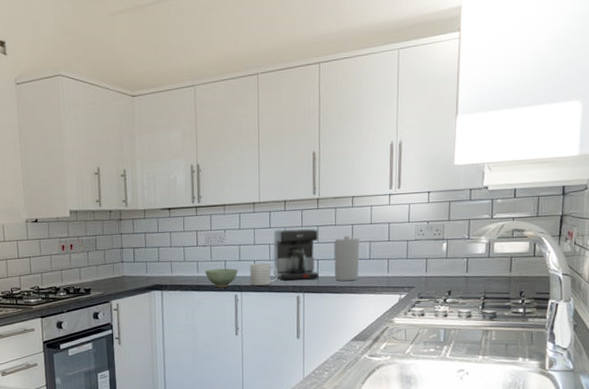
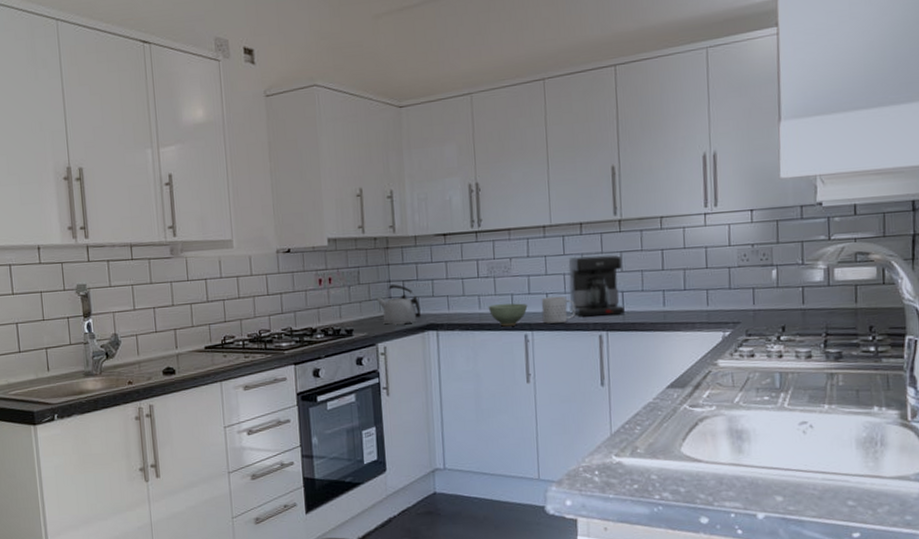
kettle: none [110,250,148,286] -> present [376,284,421,325]
paper towel holder: present [334,236,360,282] -> none [641,263,673,317]

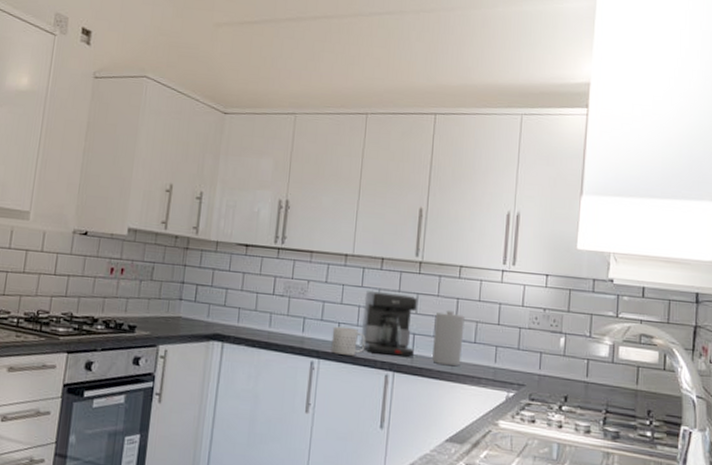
kettle: present [376,284,421,325] -> none [166,285,210,330]
bowl: present [488,303,528,327] -> none [278,325,319,351]
paper towel holder: none [641,263,673,317] -> present [432,311,465,367]

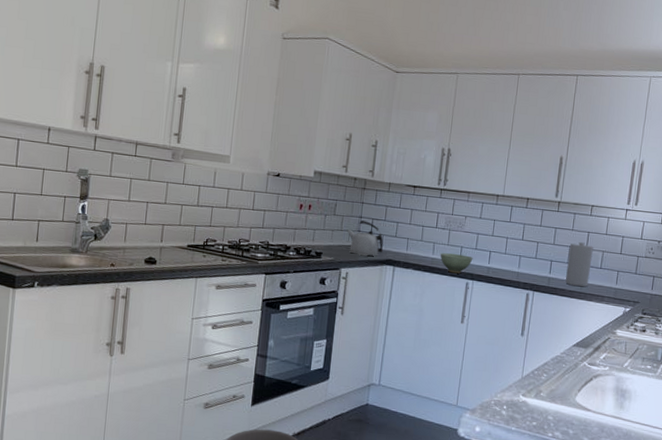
kettle: none [166,285,210,330] -> present [347,219,384,256]
bowl: none [278,325,319,351] -> present [440,253,473,274]
mug: present [331,326,366,356] -> none [483,254,512,278]
coffee maker: present [360,291,417,357] -> none [507,225,555,279]

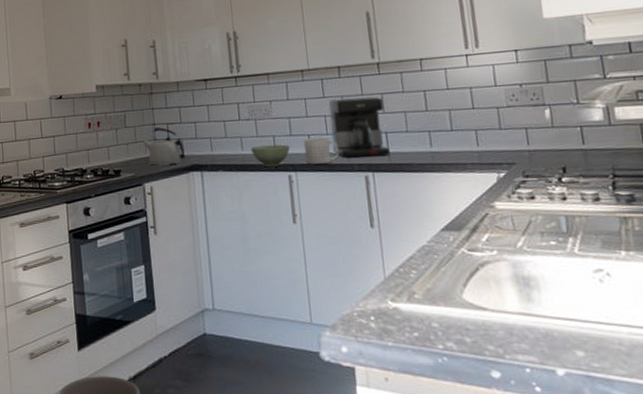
mug: none [483,254,512,278] -> present [303,137,339,165]
coffee maker: none [507,225,555,279] -> present [329,97,390,158]
paper towel holder: present [565,242,594,287] -> none [404,104,441,158]

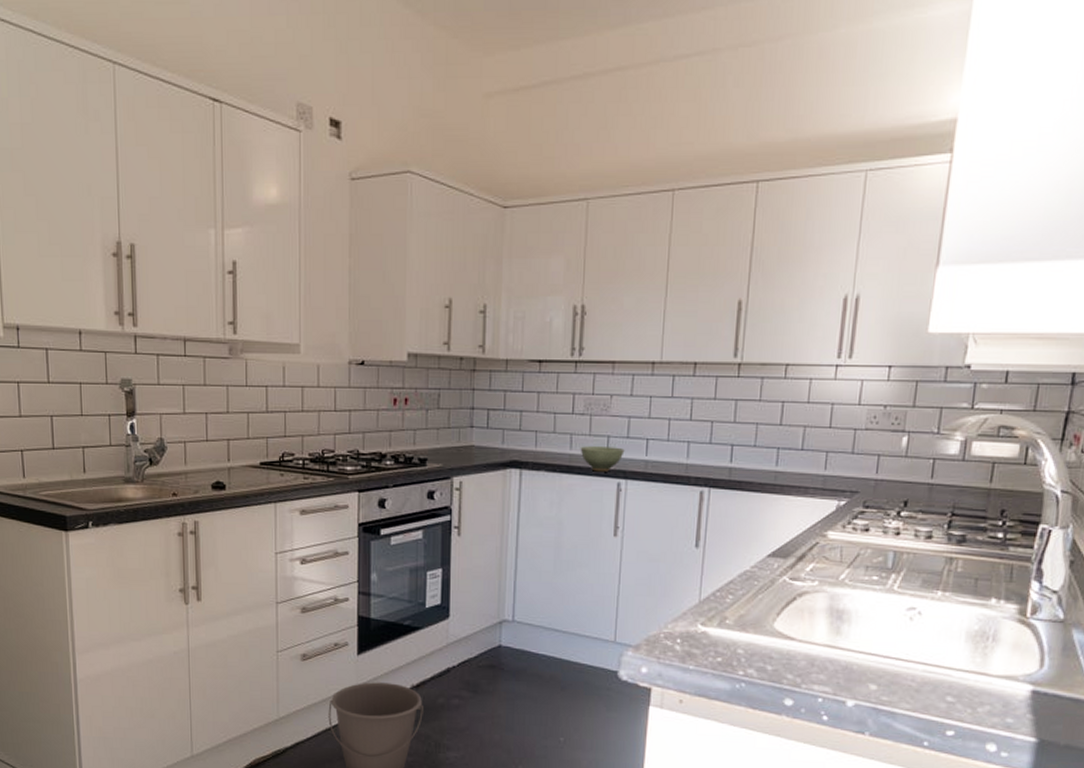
kettle: present [142,126,185,166] -> none [456,411,504,459]
mug: present [303,137,339,165] -> none [639,443,678,473]
coffee maker: present [329,97,390,158] -> none [671,401,736,470]

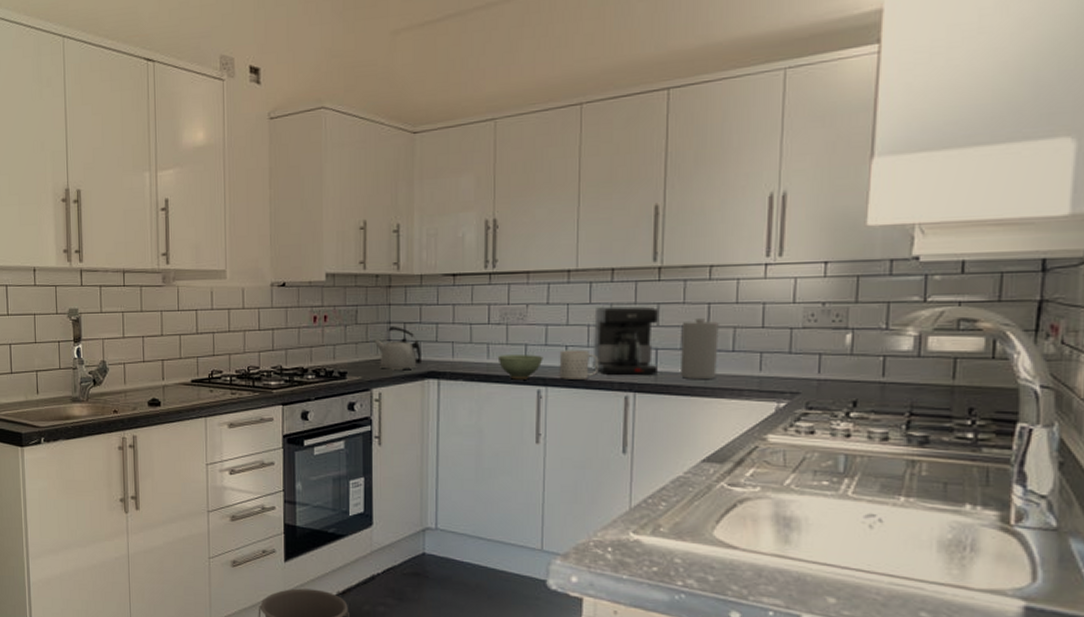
kettle: none [456,411,504,459] -> present [374,325,421,371]
mug: none [639,443,678,473] -> present [559,350,599,379]
coffee maker: none [671,401,736,470] -> present [592,306,658,375]
paper towel holder: none [753,416,791,477] -> present [681,318,719,380]

